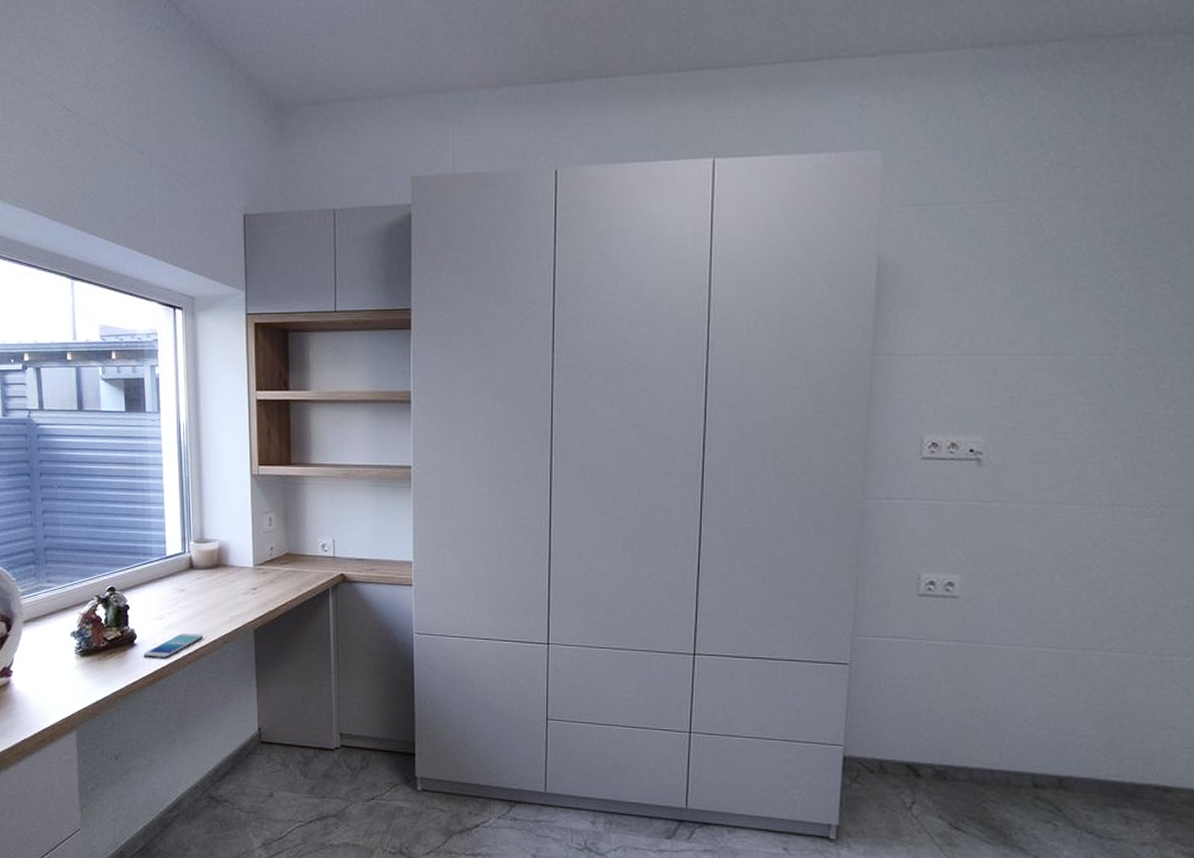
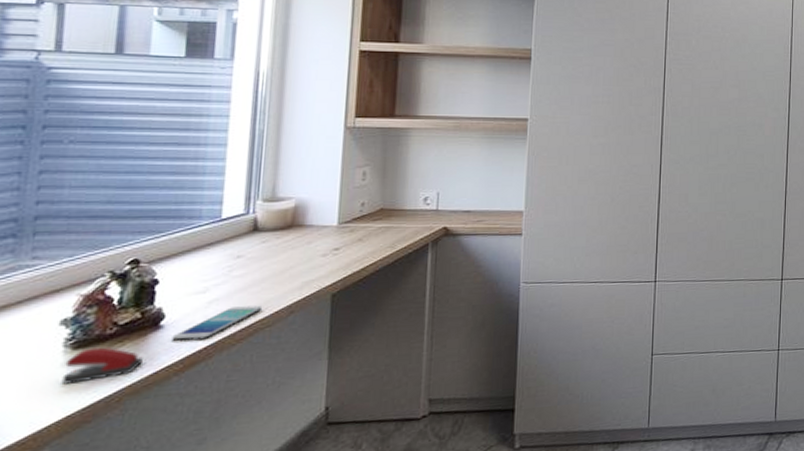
stapler: none [77,656,126,683] -> present [61,347,143,384]

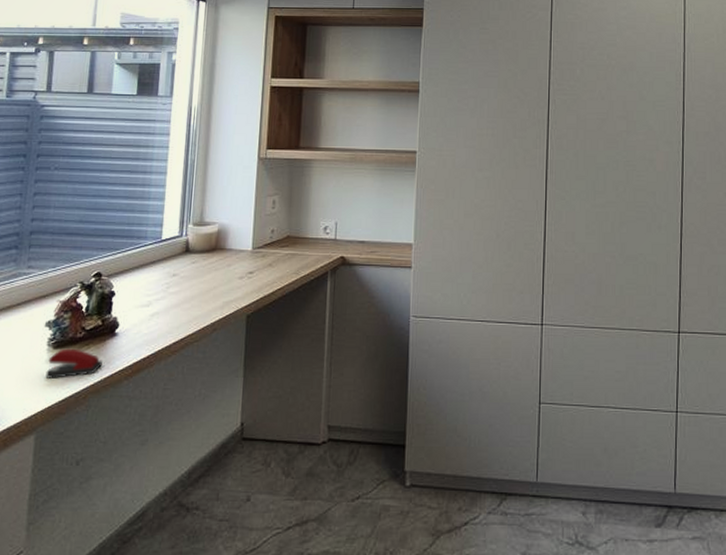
smartphone: present [172,305,263,342] -> none [123,321,192,349]

